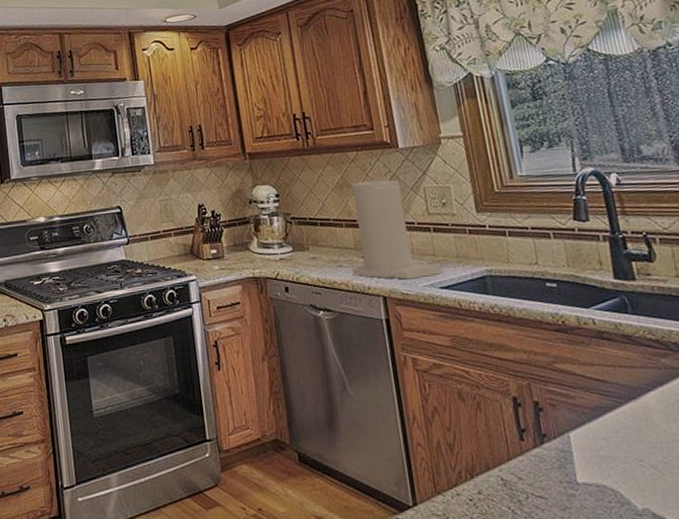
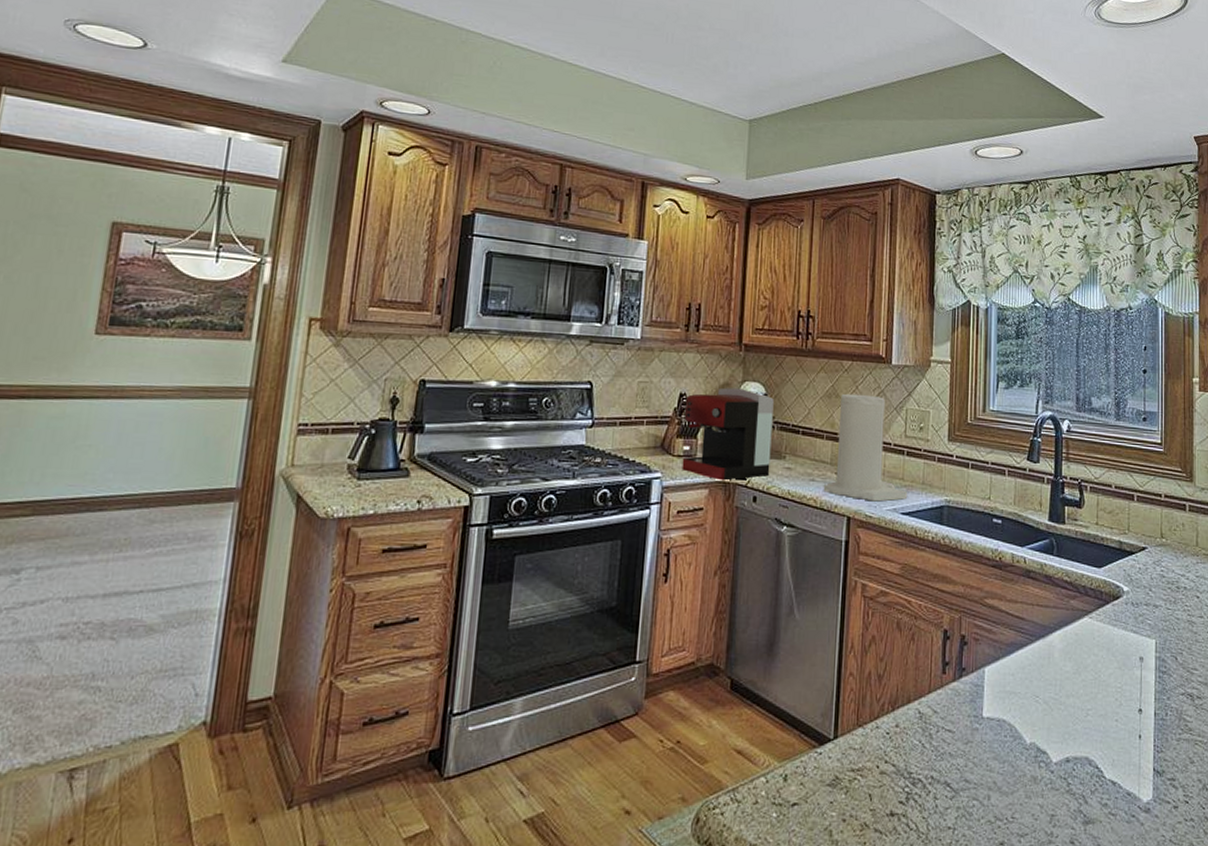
coffee maker: none [204,192,296,277] -> present [682,387,774,481]

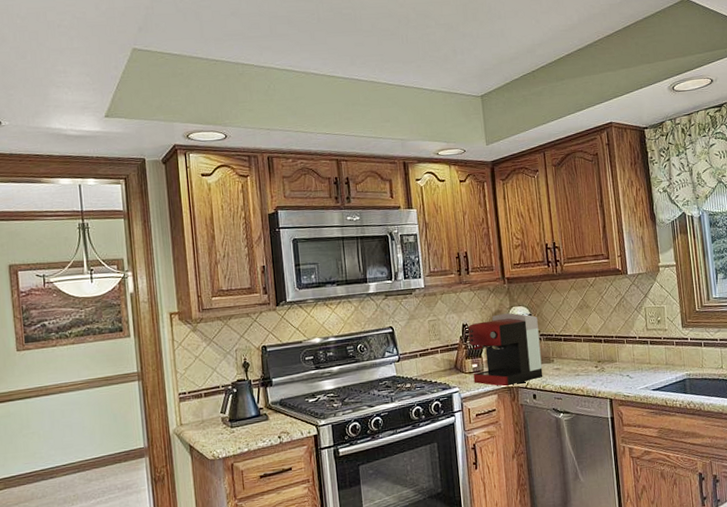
paper towel: present [823,393,908,502] -> none [587,301,656,385]

